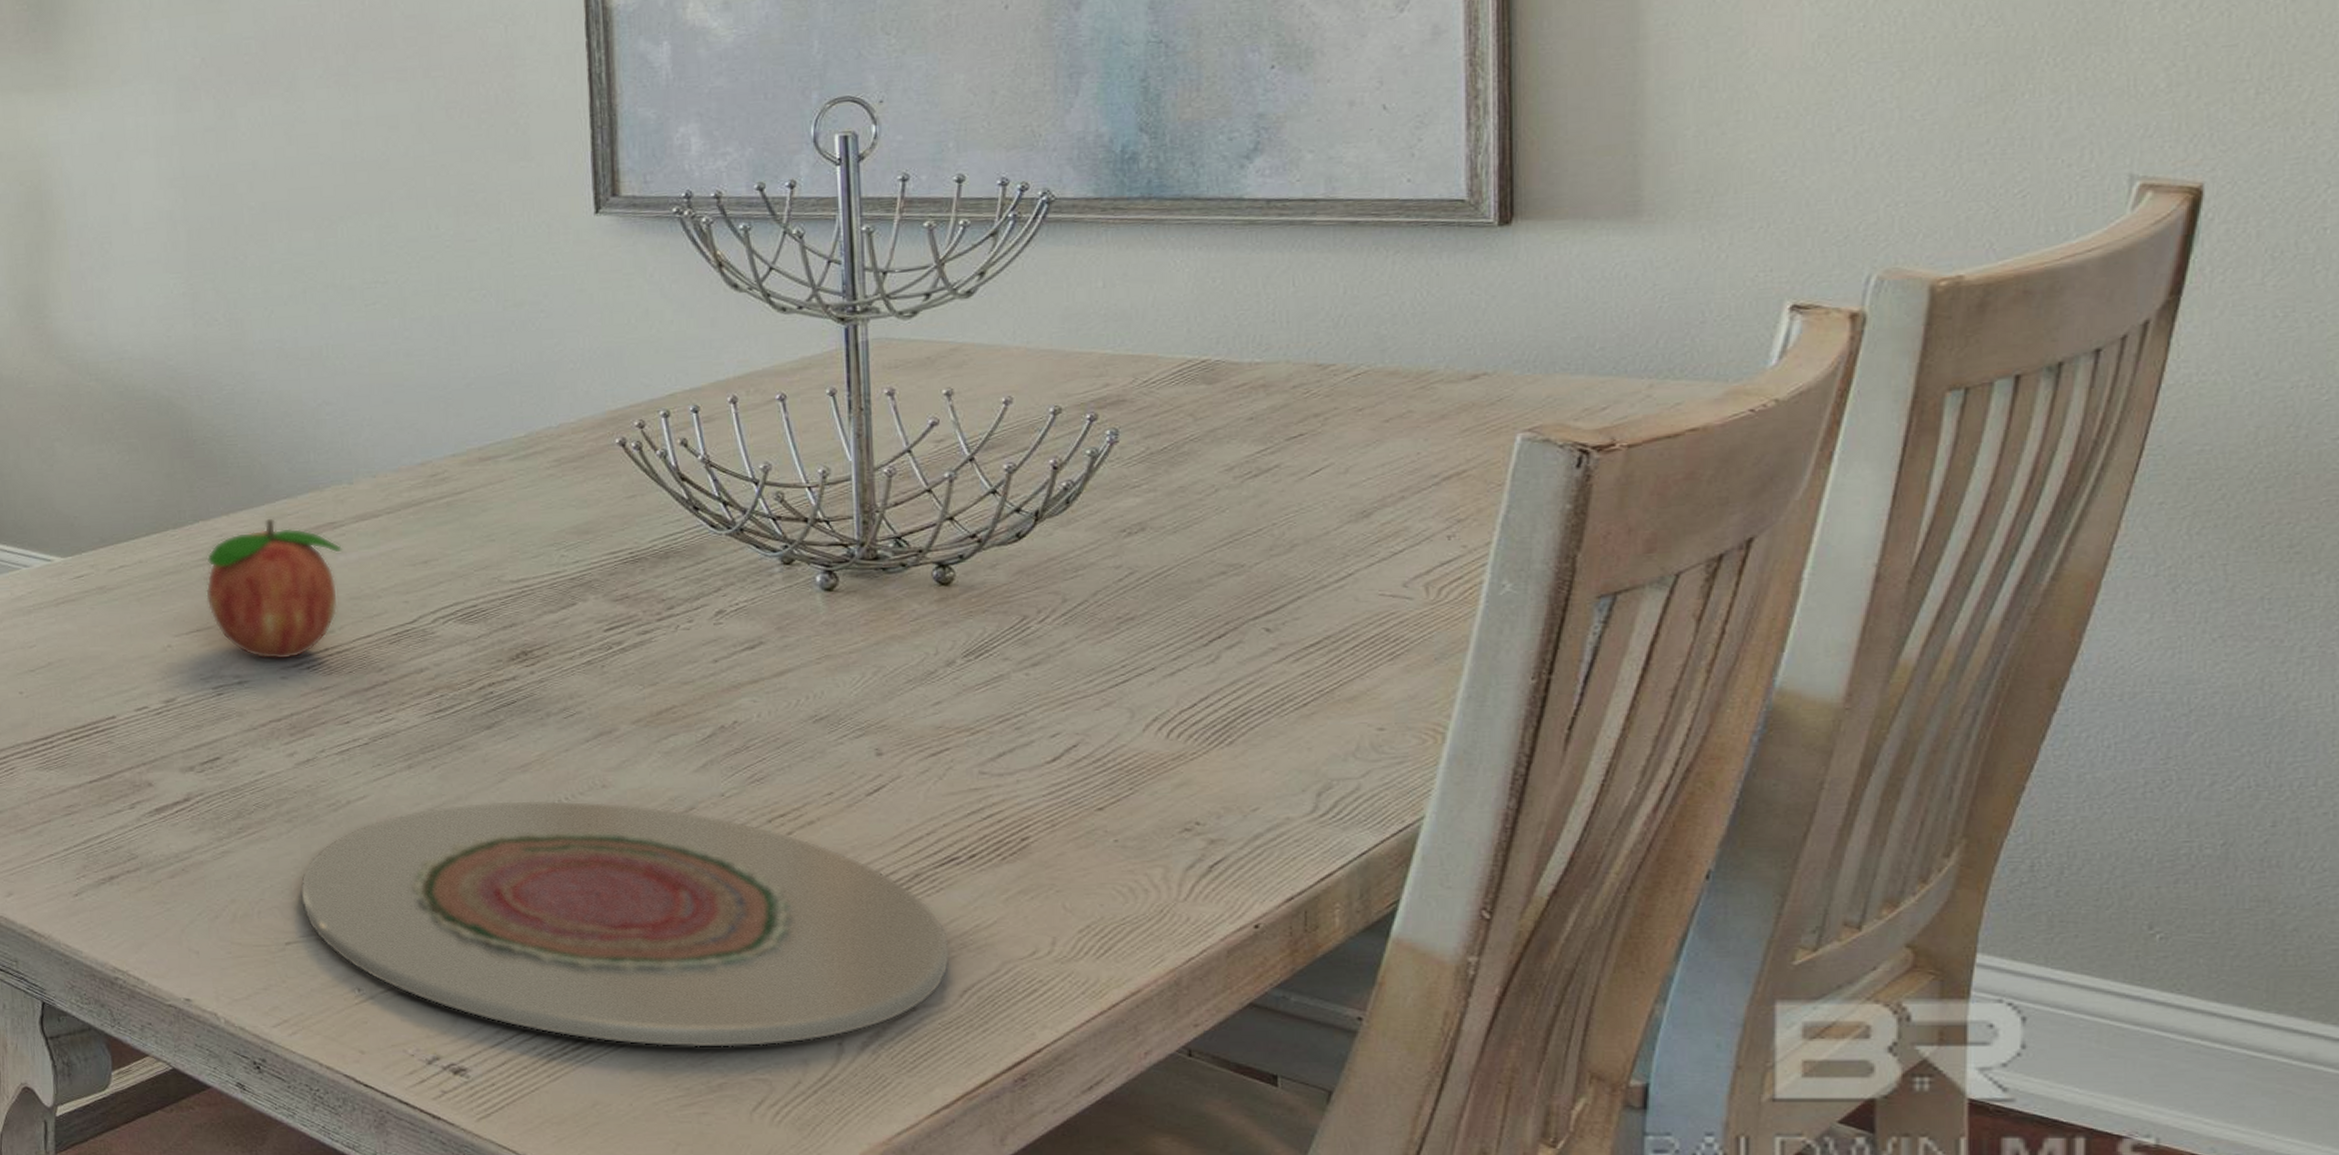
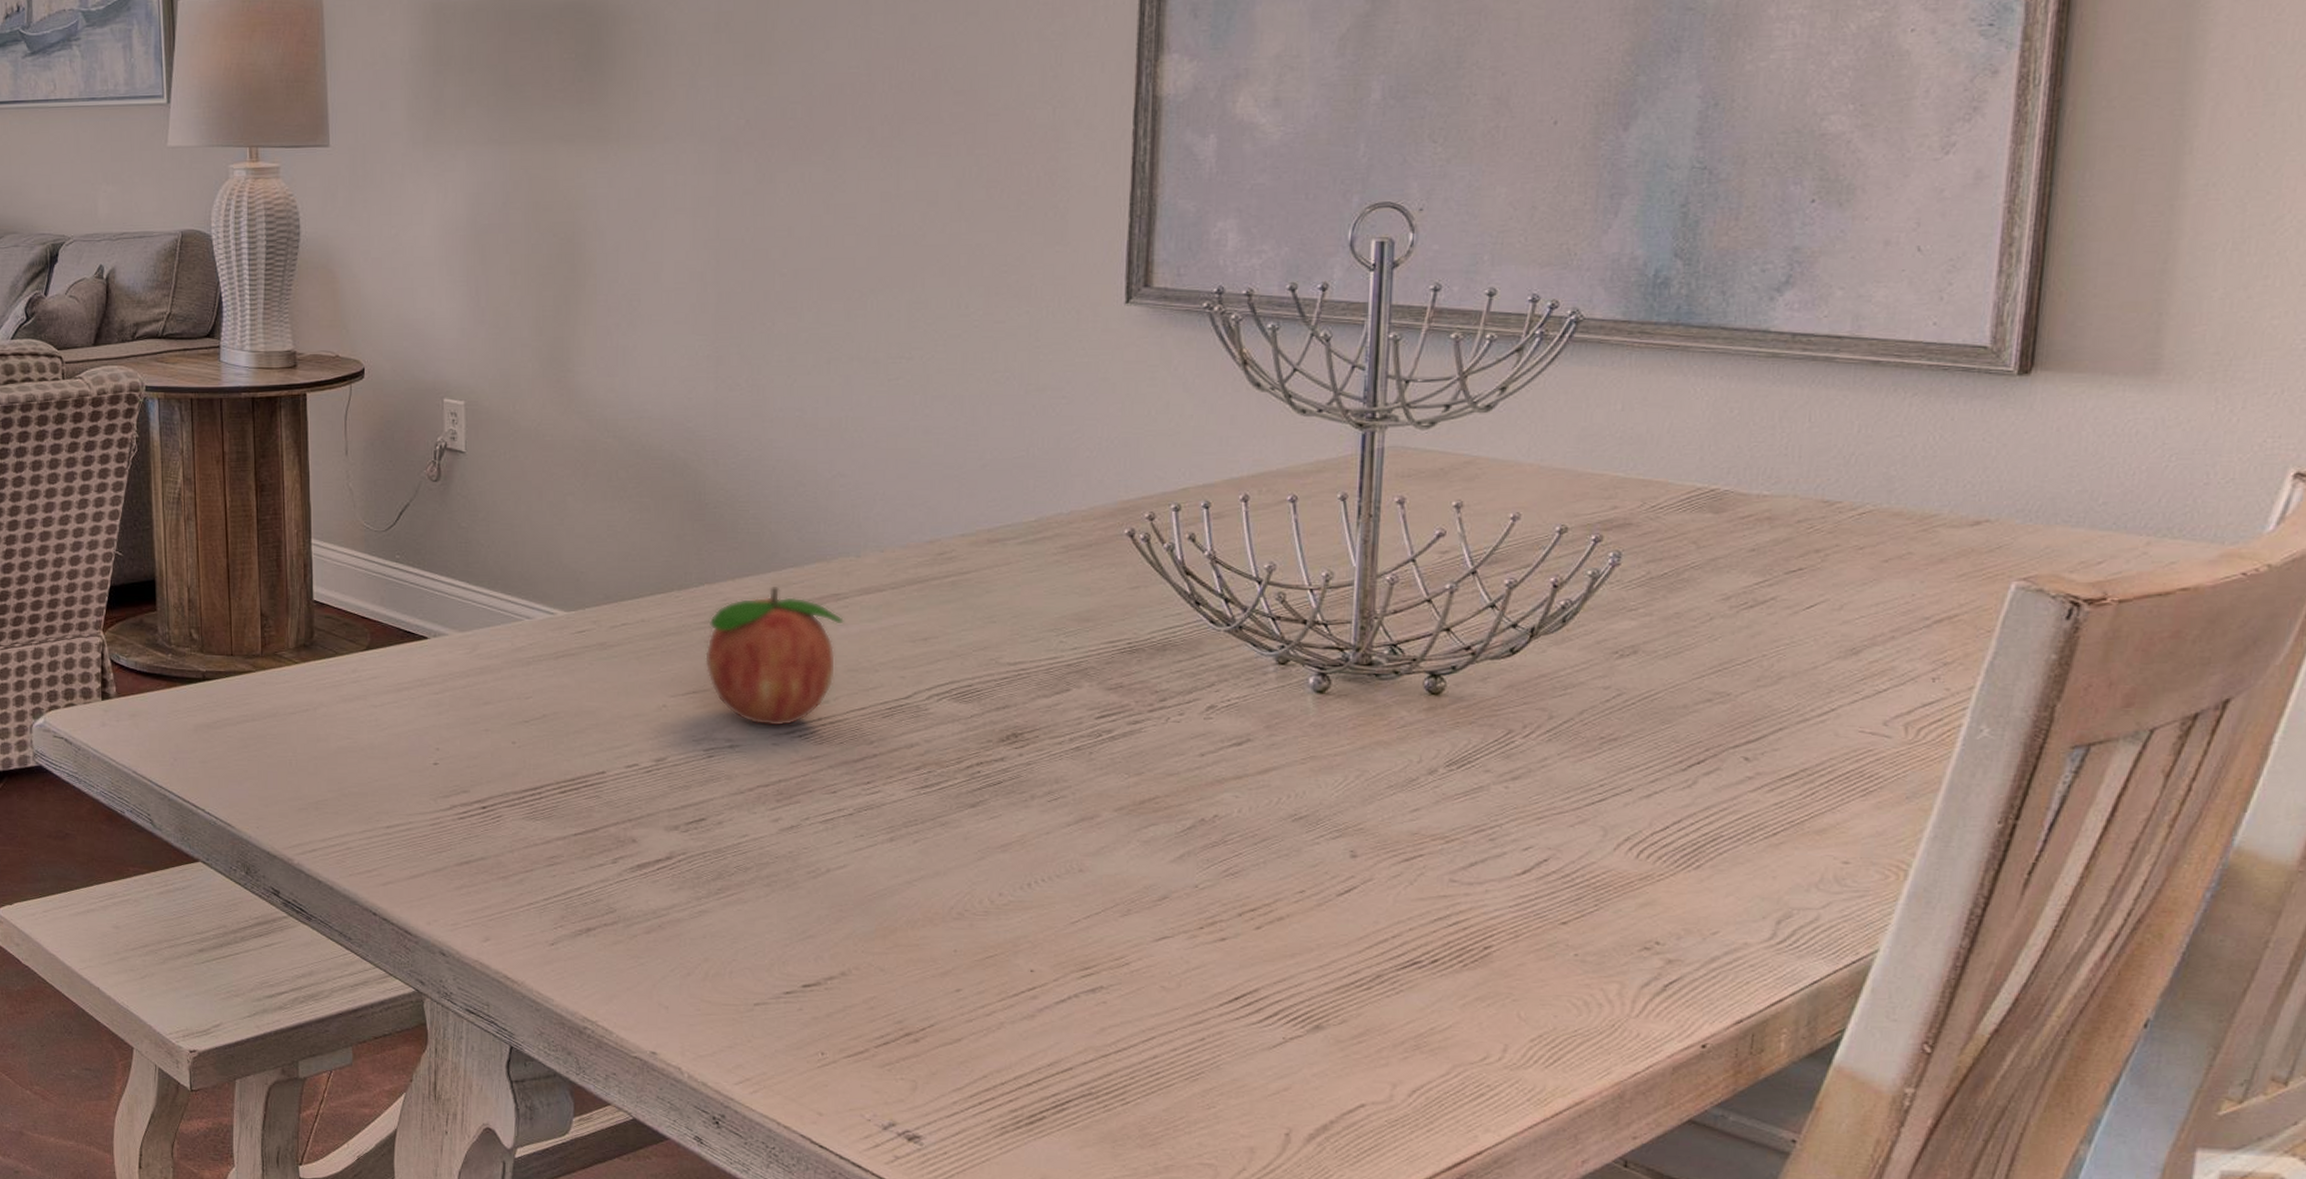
plate: present [299,800,951,1047] -> none [772,878,1405,1133]

